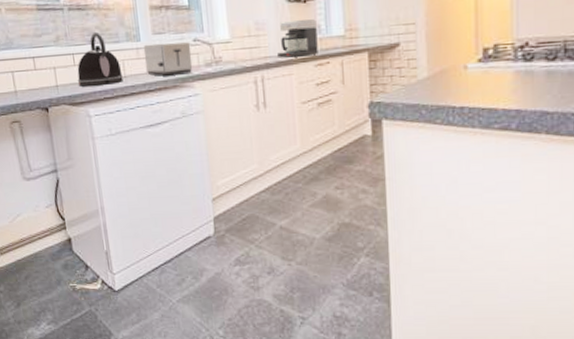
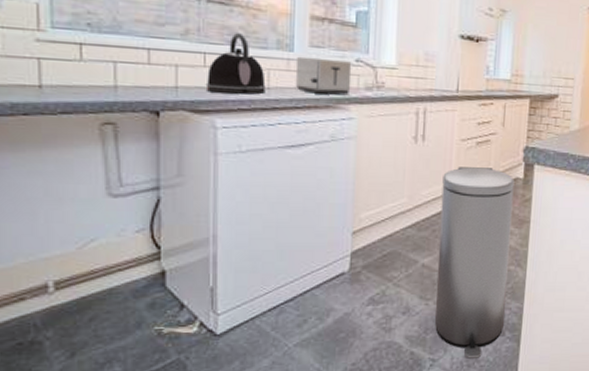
coffee maker: present [276,19,318,58] -> none [442,57,486,95]
pedal bin: none [288,127,370,318] -> present [435,167,515,359]

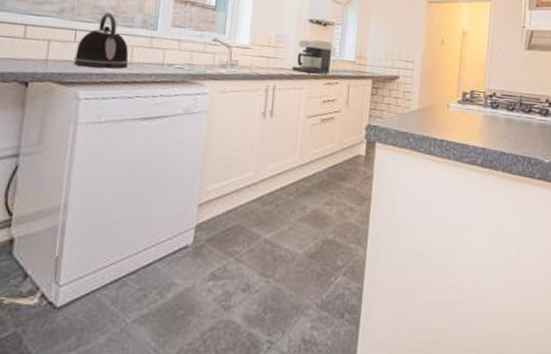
toaster: present [295,56,352,95] -> none [155,34,209,72]
pedal bin: present [435,167,515,359] -> none [274,142,357,342]
coffee maker: none [442,57,486,95] -> present [291,39,332,75]

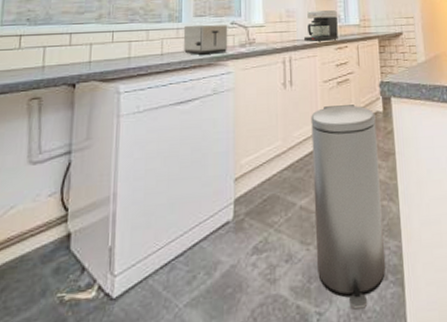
kettle: present [73,13,129,69] -> none [112,13,160,63]
toaster: none [155,34,209,72] -> present [183,24,228,55]
pedal bin: none [274,142,357,342] -> present [311,105,385,310]

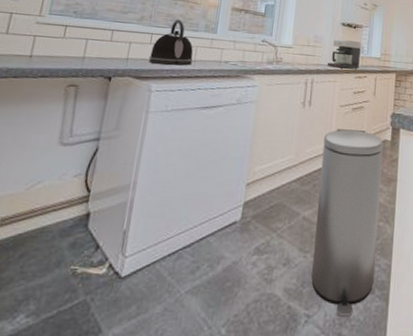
kettle: none [112,13,160,63] -> present [148,19,193,66]
toaster: present [183,24,228,55] -> none [214,37,259,68]

